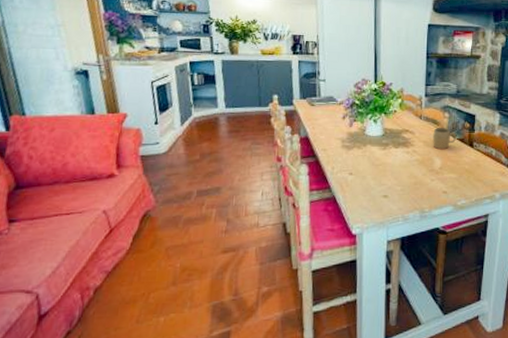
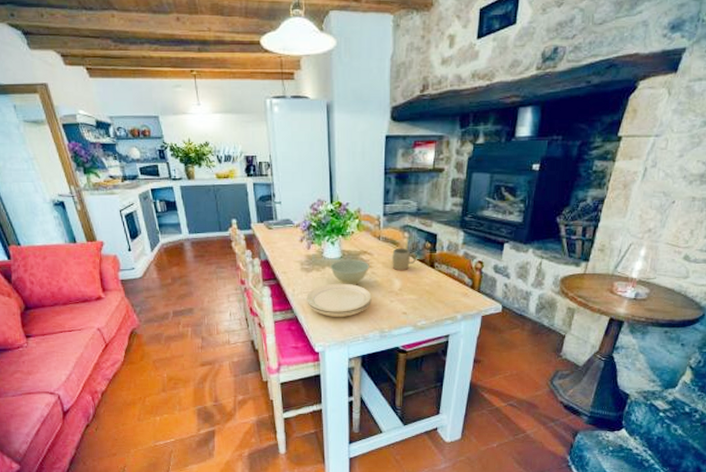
plate: none [345,161,412,196] -> present [305,283,372,317]
bowl: none [372,137,411,164] -> present [330,259,369,285]

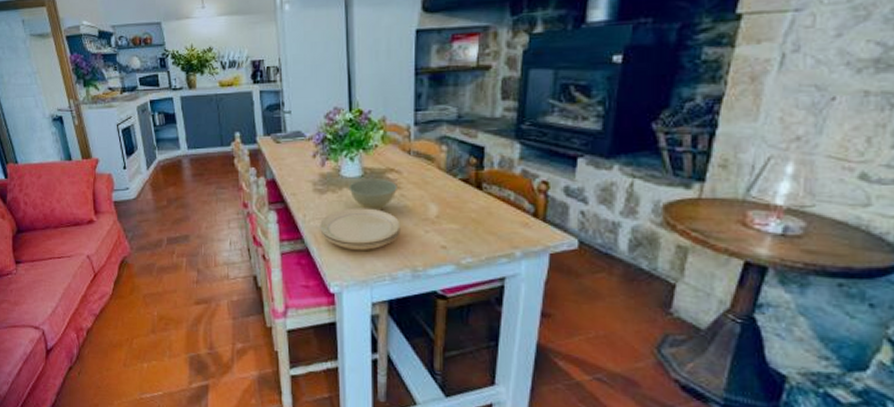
mug: present [392,248,416,271] -> none [426,165,457,194]

